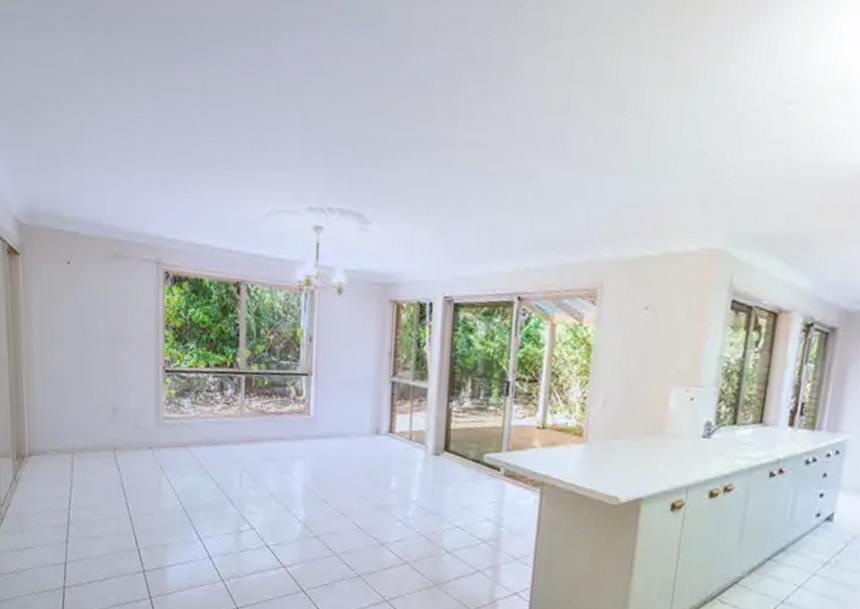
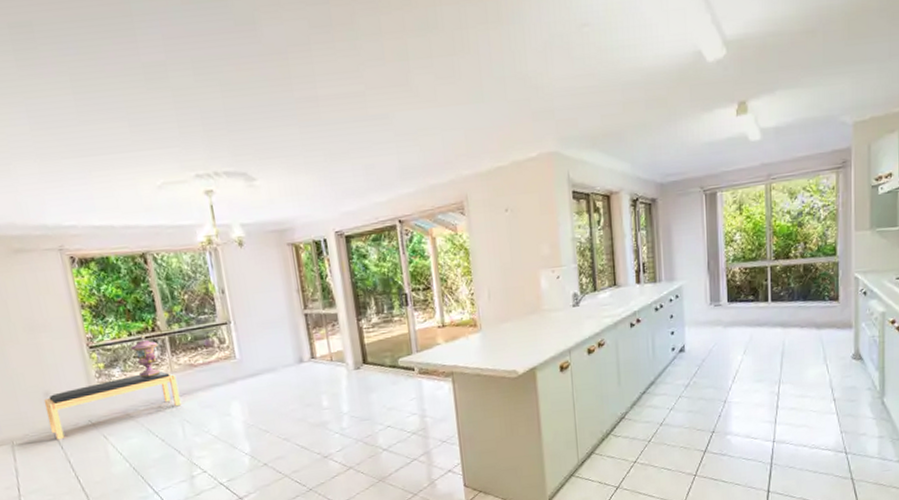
bench: none [110,409,245,461] -> present [43,371,182,440]
decorative urn: none [205,368,234,415] -> present [130,334,160,378]

